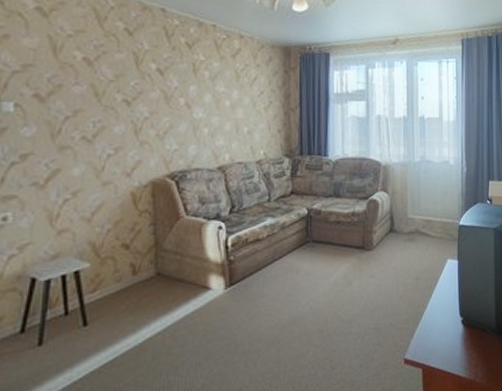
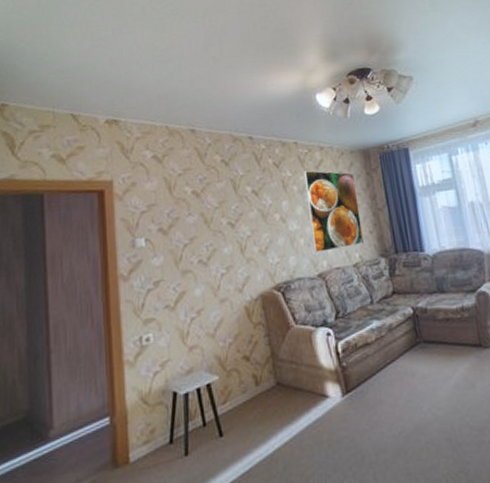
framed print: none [217,56,272,144] -> present [303,170,364,253]

